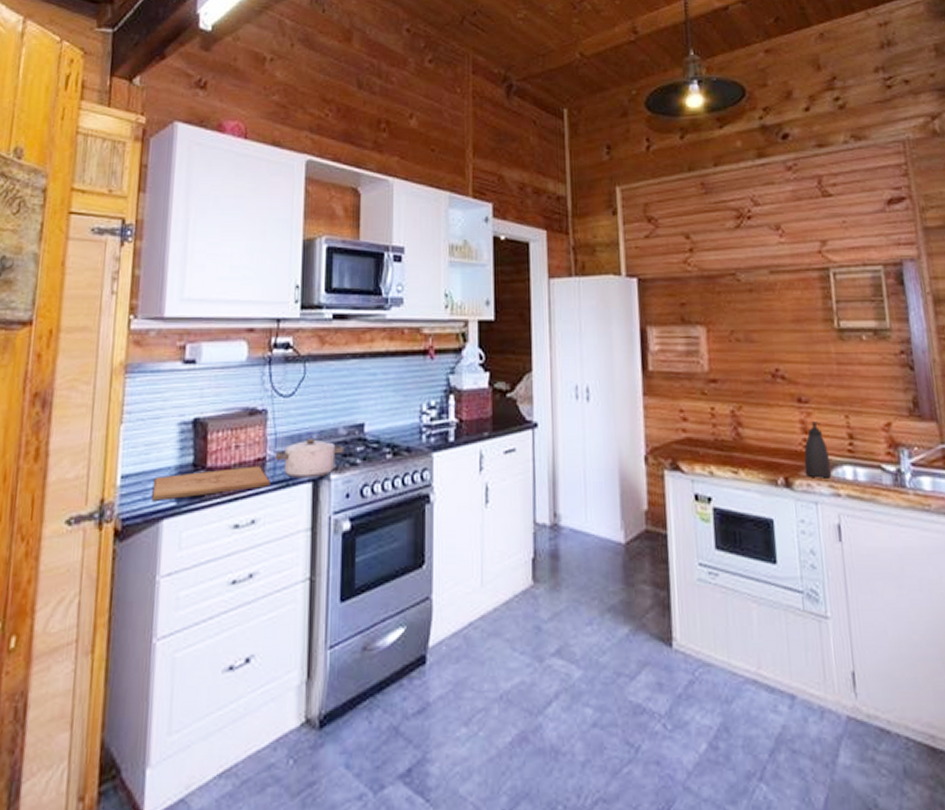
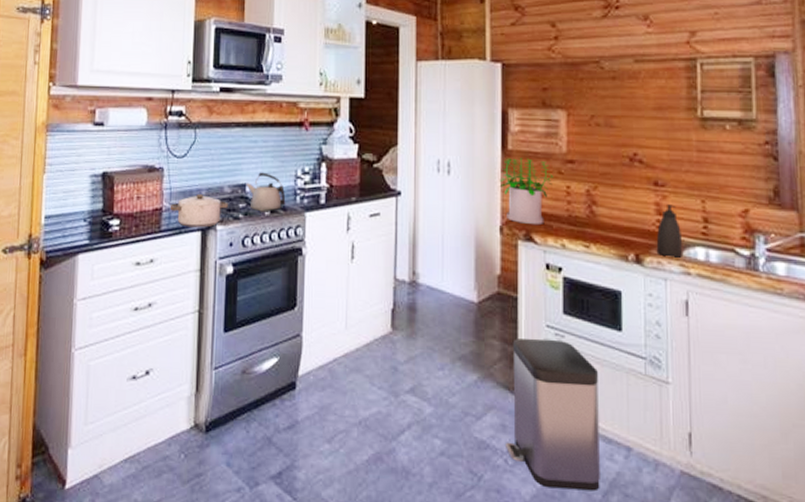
cutting board: present [152,466,271,501] -> none [69,214,166,239]
kettle: none [364,409,410,455] -> present [246,172,286,212]
potted plant: none [641,379,697,451] -> present [499,158,554,224]
pedal bin: none [662,580,766,753] -> present [504,339,600,491]

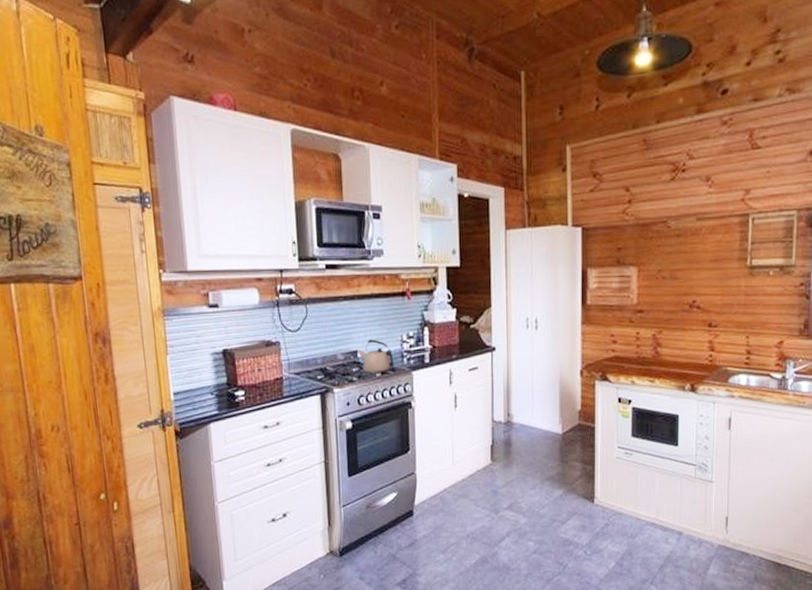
cooking pot: present [169,193,228,228] -> none [289,362,343,392]
potted plant: present [499,158,554,224] -> none [580,311,626,367]
pedal bin: present [504,339,600,491] -> none [584,458,658,568]
soap dispenser: present [656,204,682,258] -> none [708,341,729,385]

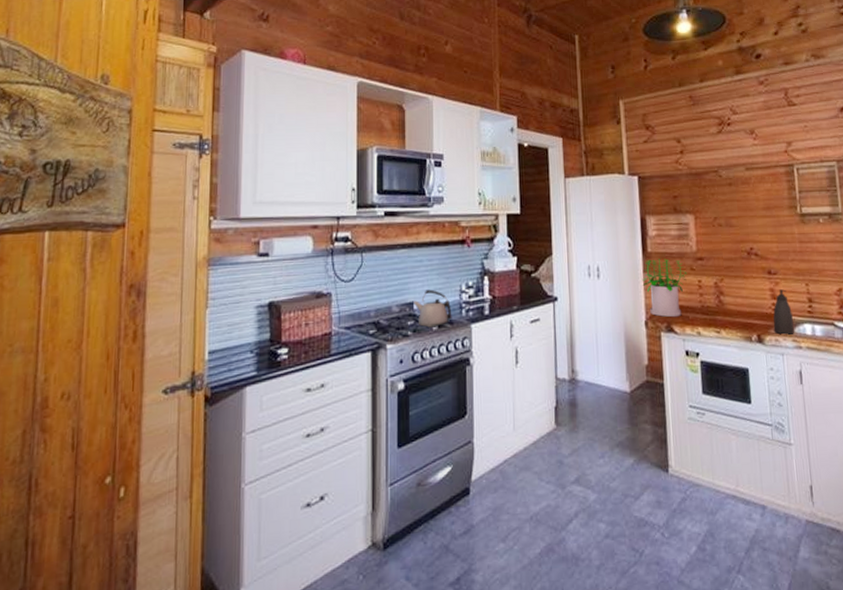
potted plant: none [580,311,626,367] -> present [642,258,687,317]
soap dispenser: none [708,341,729,385] -> present [773,289,794,335]

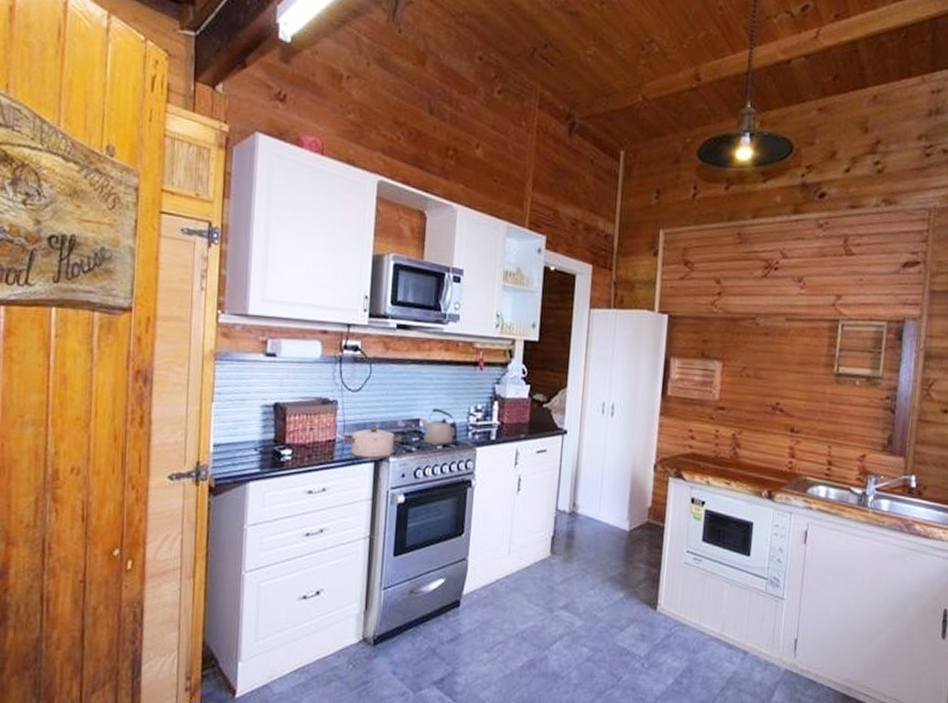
cooking pot: none [339,315,397,349] -> present [343,426,401,459]
potted plant: present [642,258,687,317] -> none [657,403,706,463]
soap dispenser: present [773,289,794,335] -> none [786,448,809,495]

